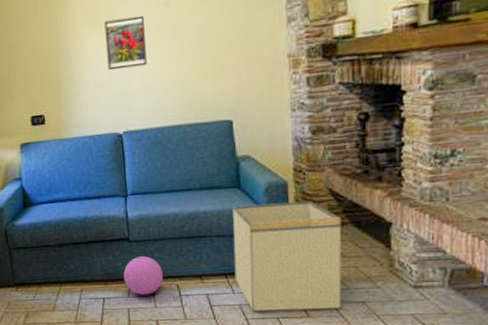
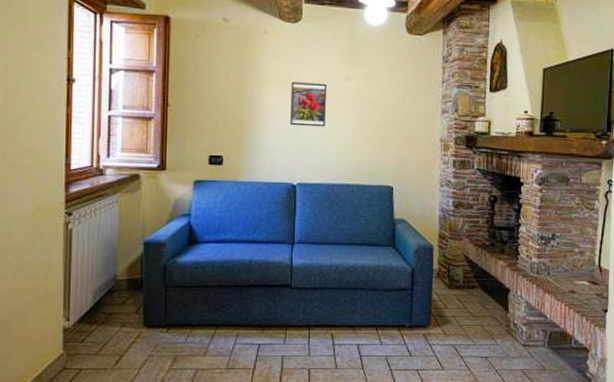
ball: present [123,256,163,295] -> none [281,304,319,342]
storage bin: present [233,201,342,312] -> none [384,263,473,363]

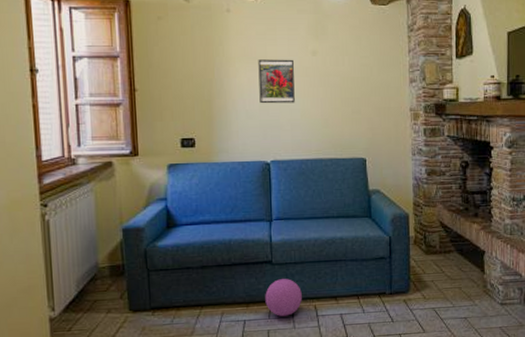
ball: none [281,304,319,342] -> present [265,279,302,316]

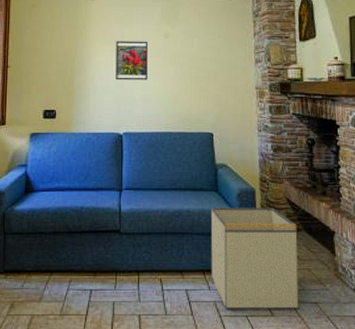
ball: present [265,279,302,316] -> none [112,249,148,288]
storage bin: none [364,231,450,329] -> present [210,207,299,309]

